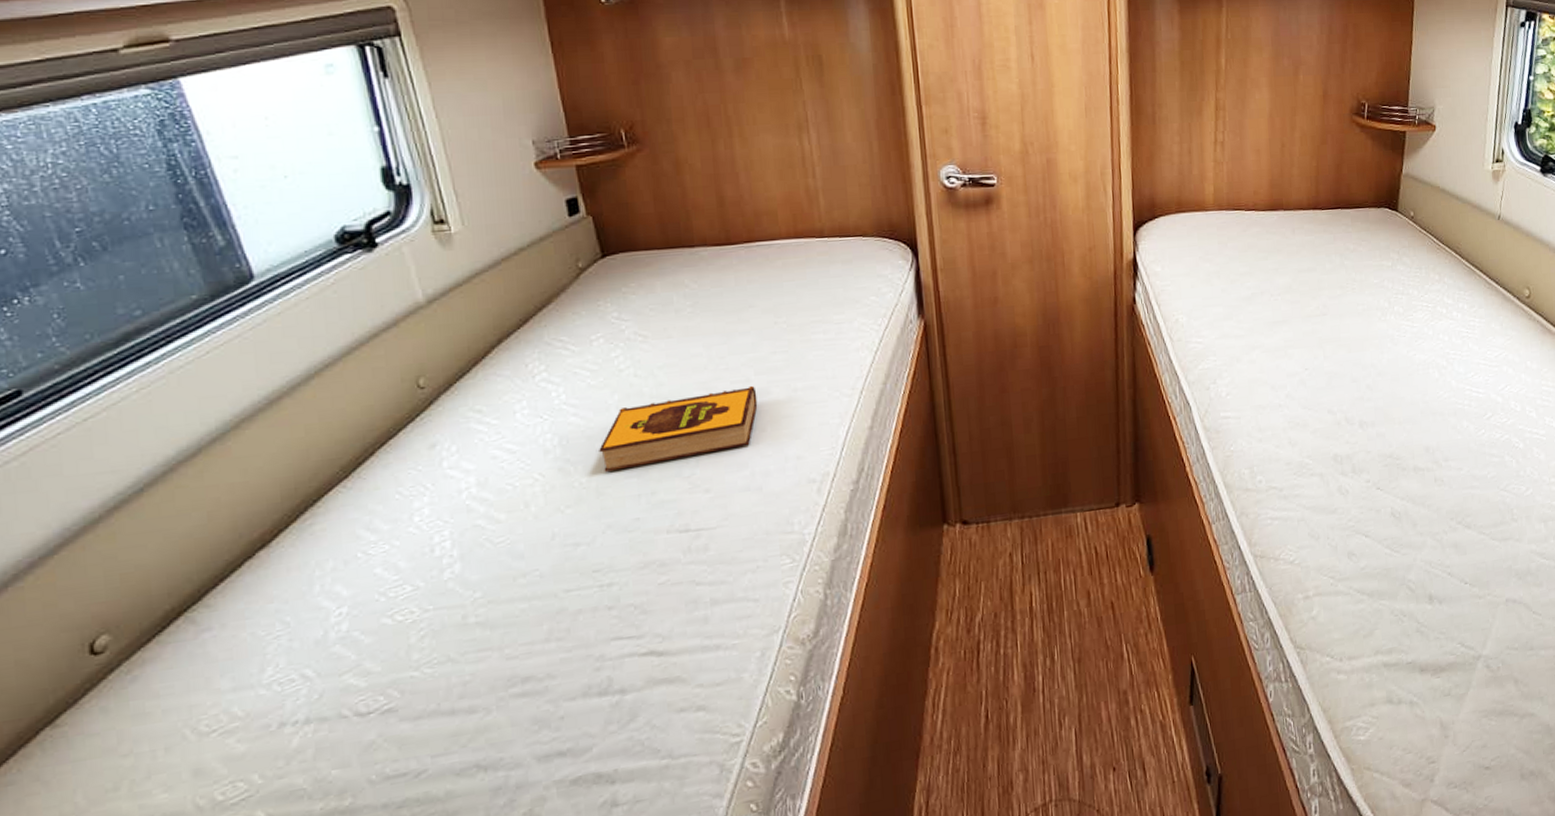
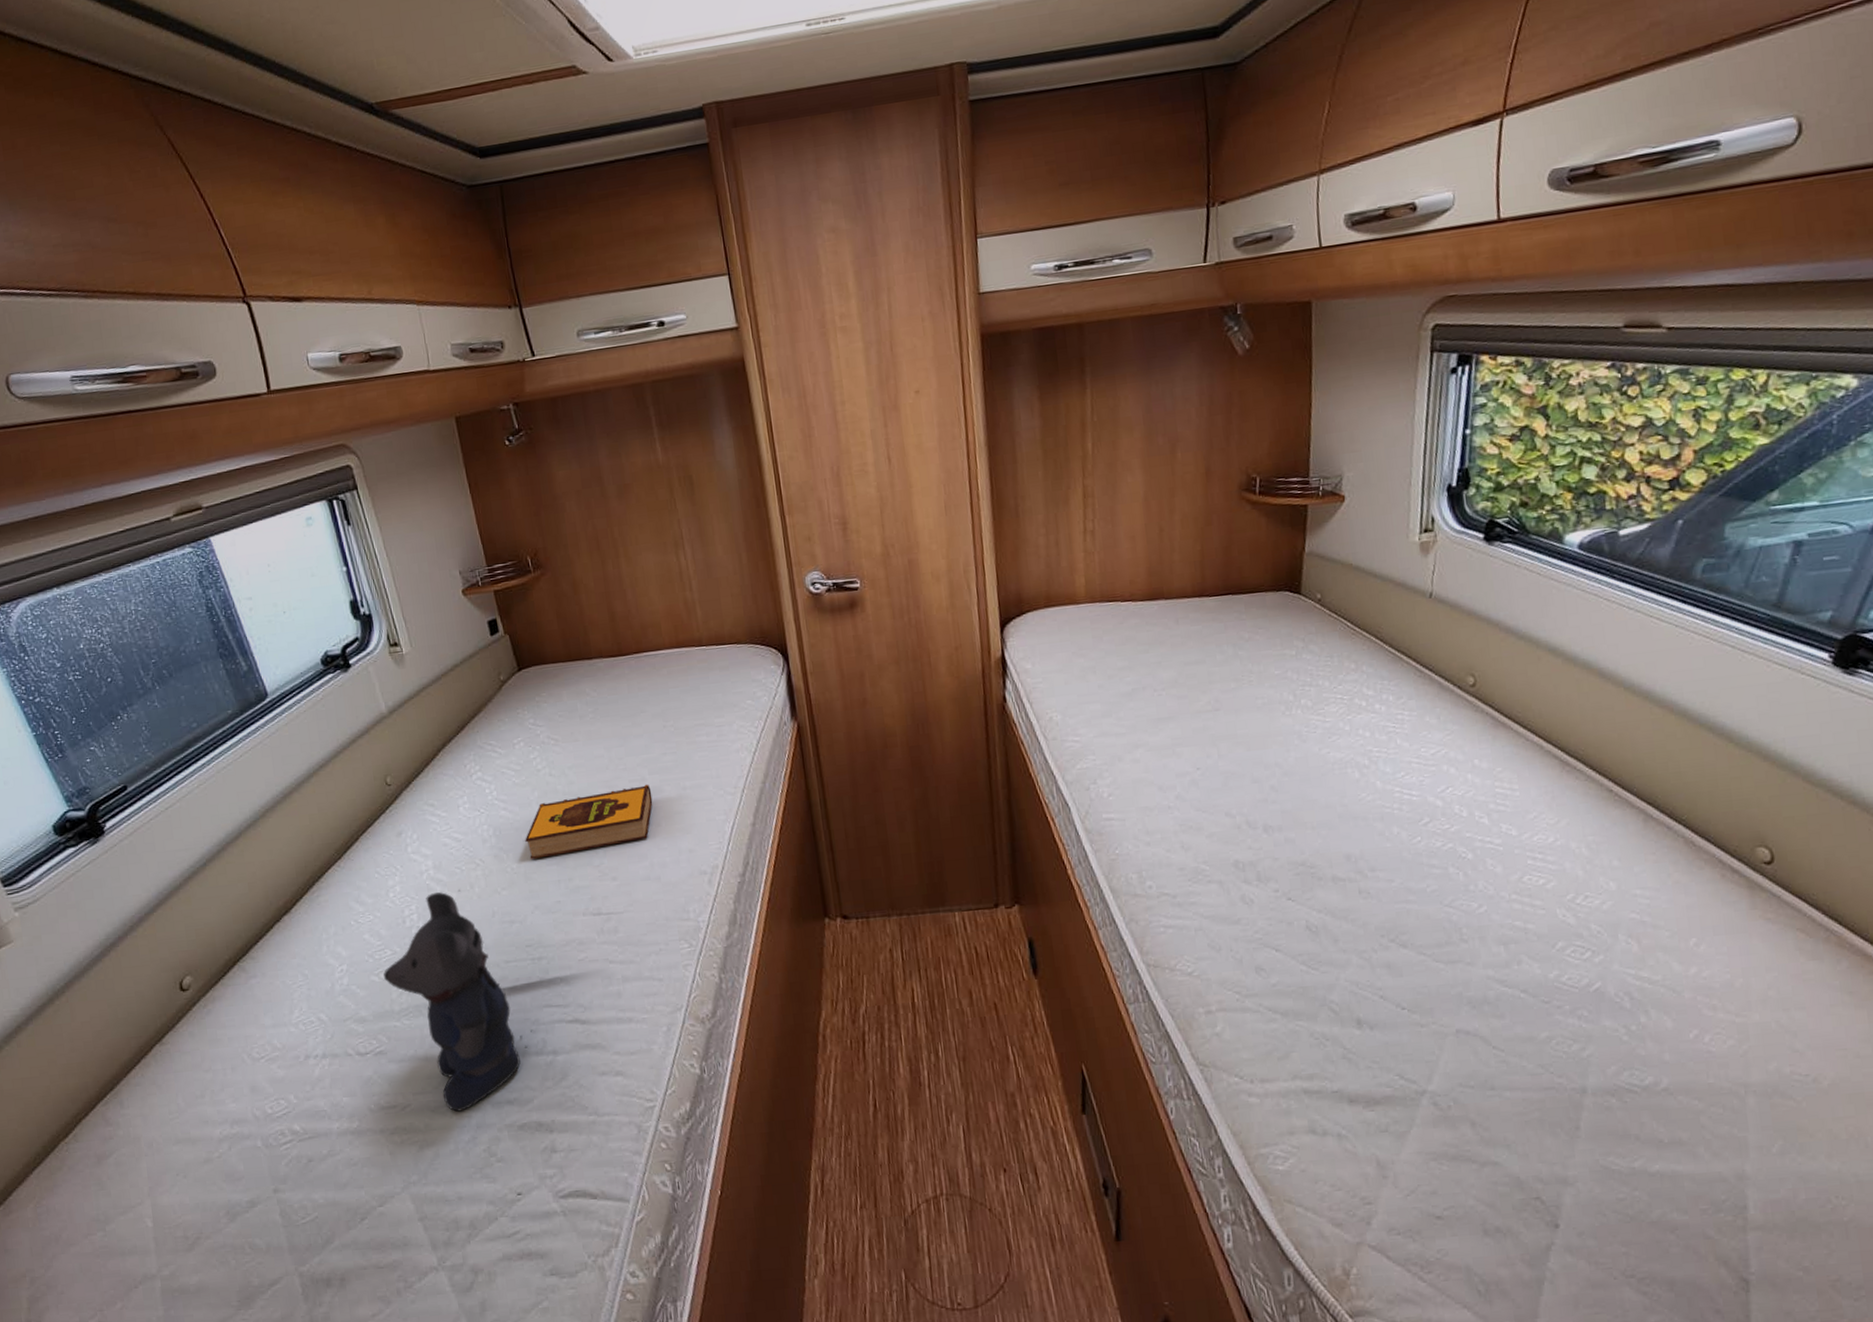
bear: none [398,509,596,773] -> present [383,889,533,1112]

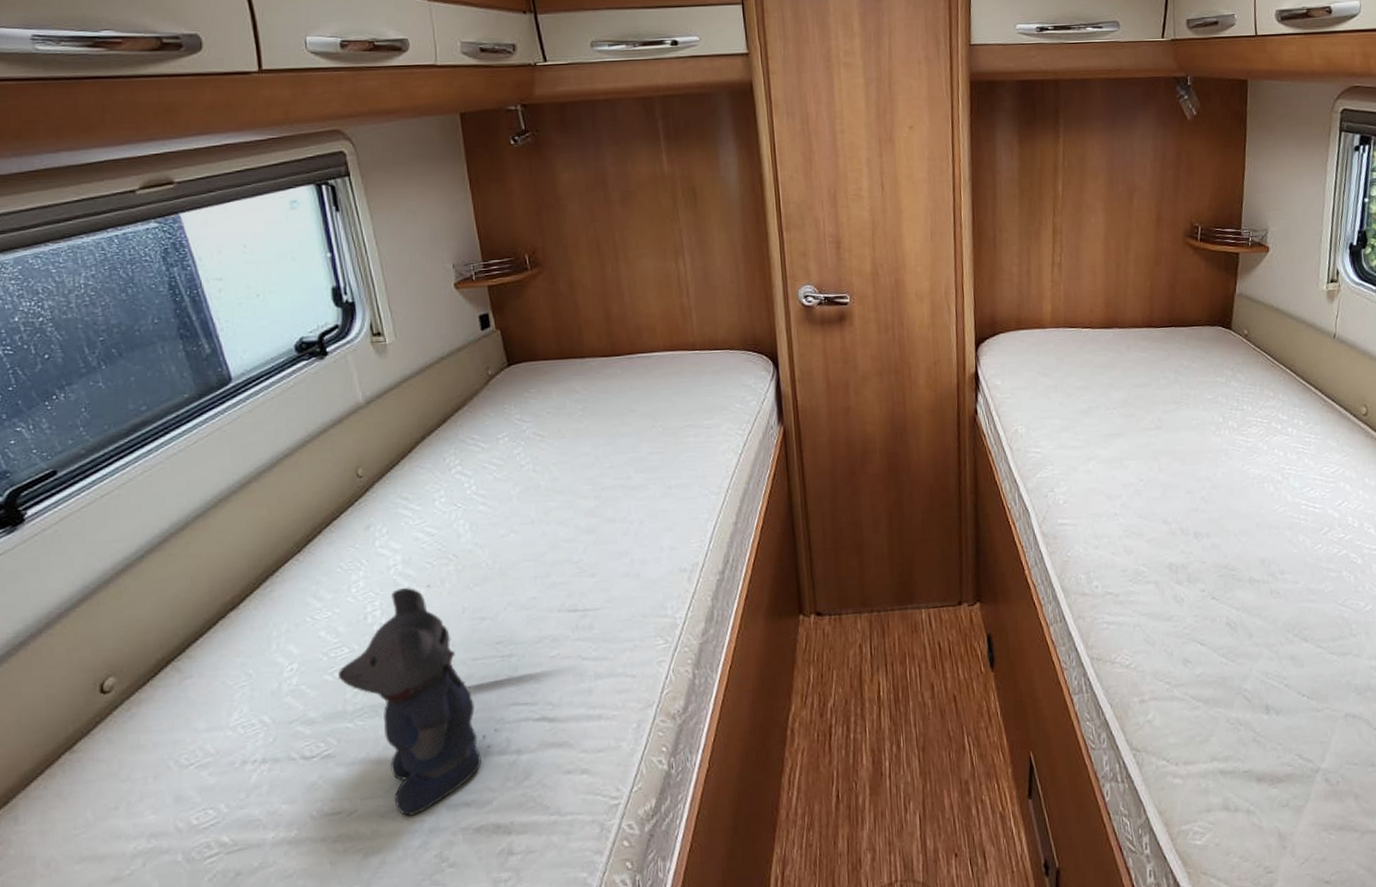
hardback book: present [525,784,653,859] -> none [503,482,637,555]

